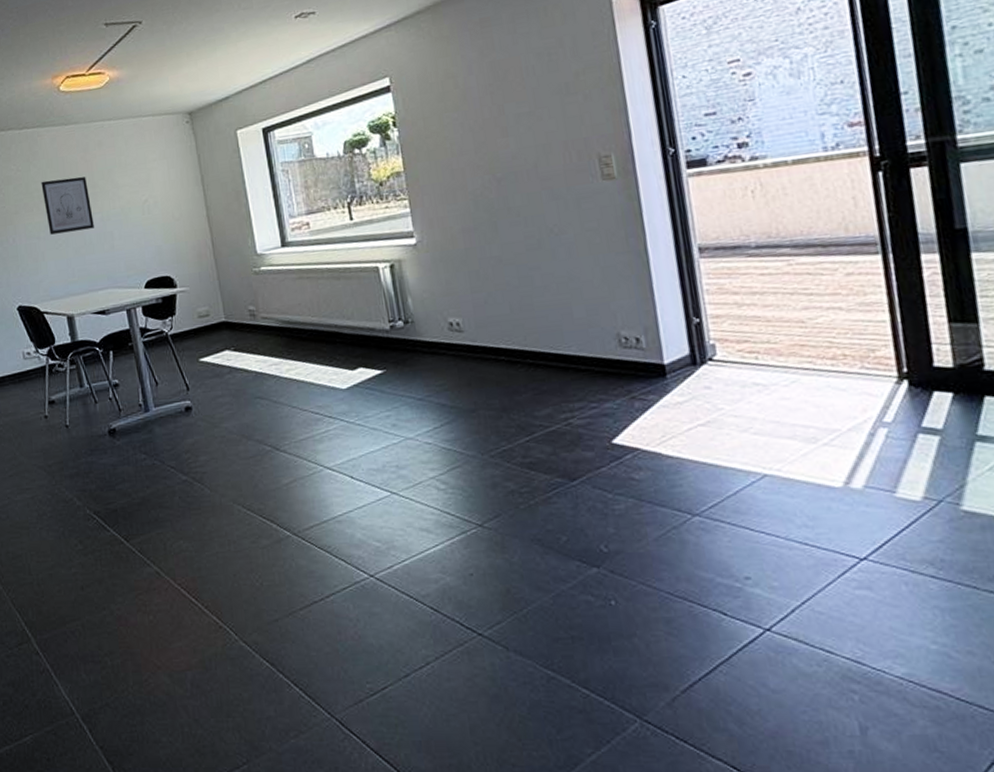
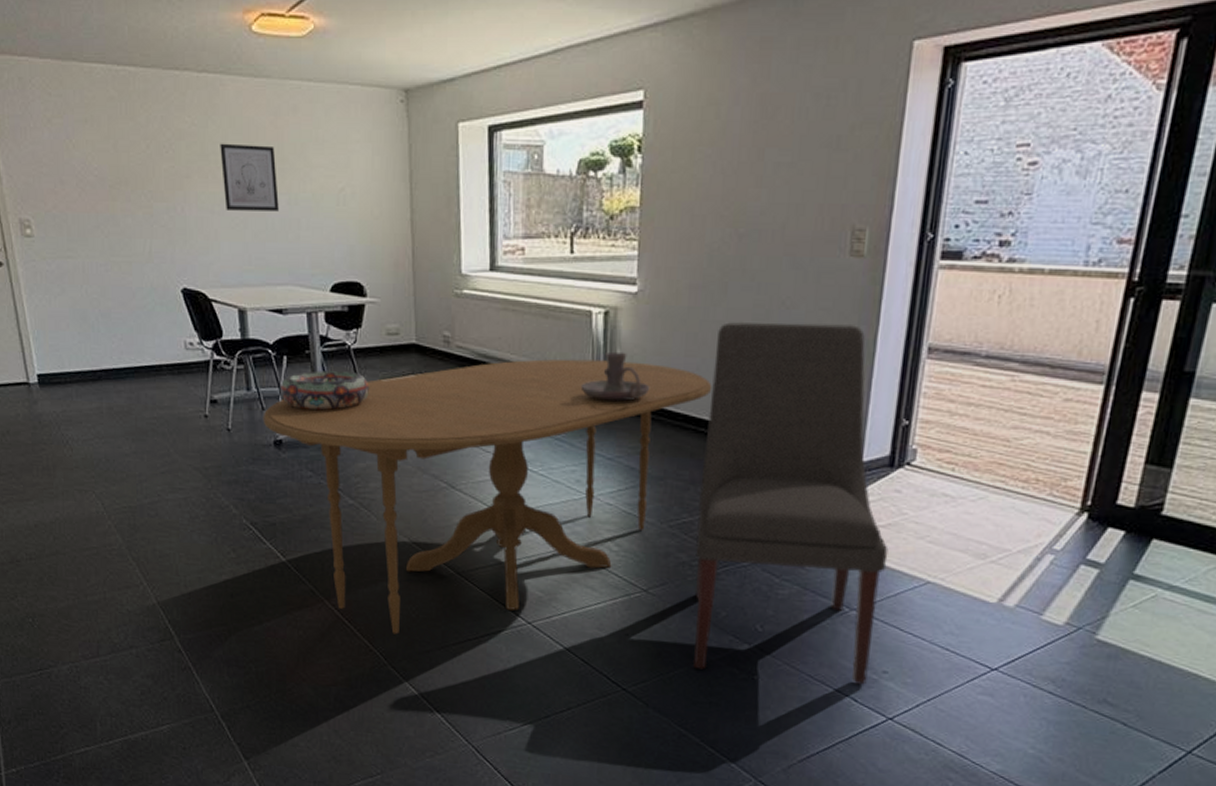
dining table: none [96,304,504,607] -> present [263,359,712,635]
decorative bowl: none [109,355,189,397] -> present [279,370,369,411]
candle holder: none [380,298,444,345] -> present [580,351,649,402]
chair: none [497,238,731,602] -> present [692,321,889,685]

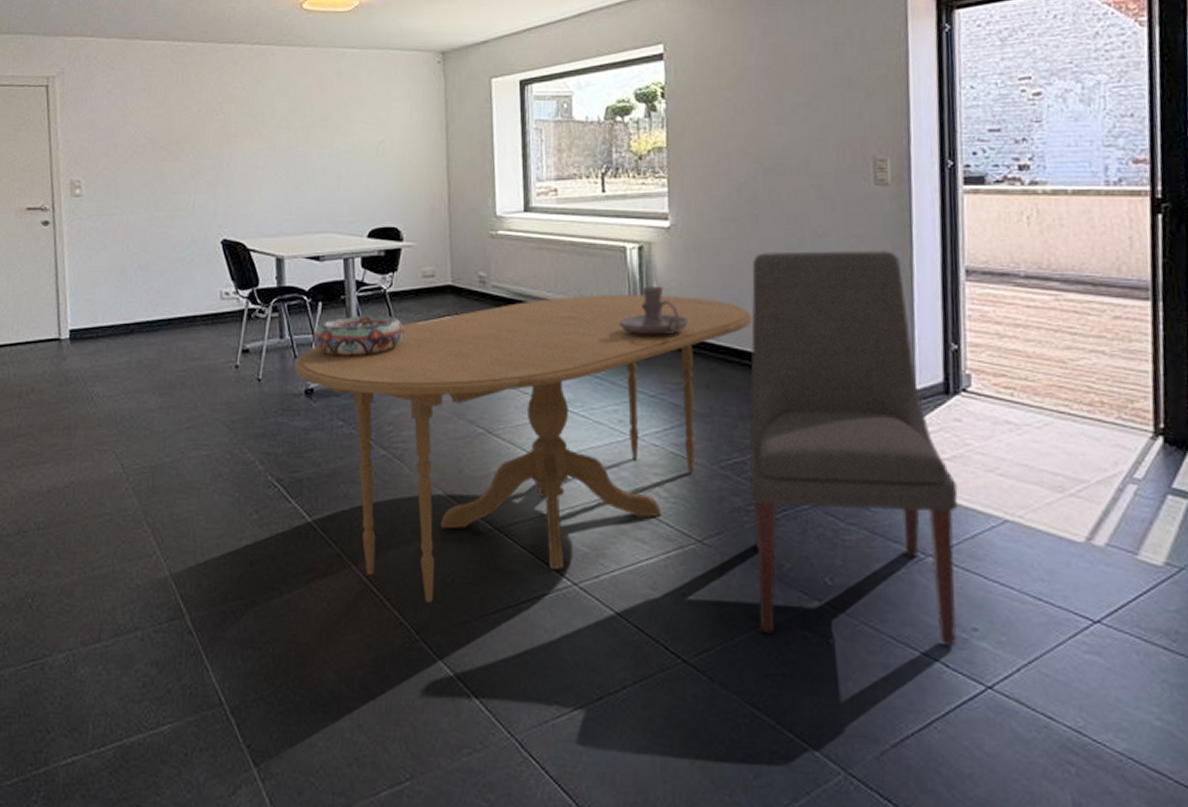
wall art: present [220,143,279,212] -> none [267,104,321,165]

